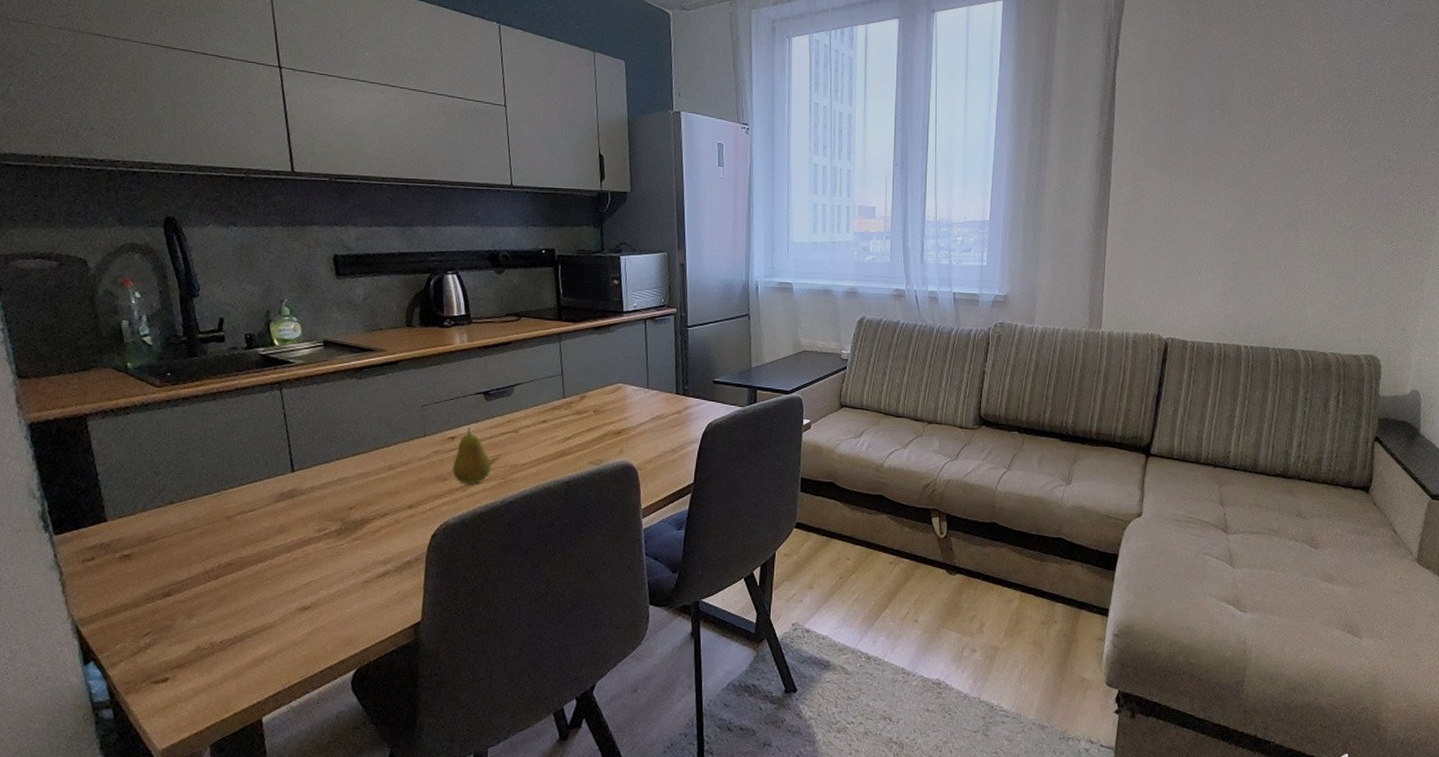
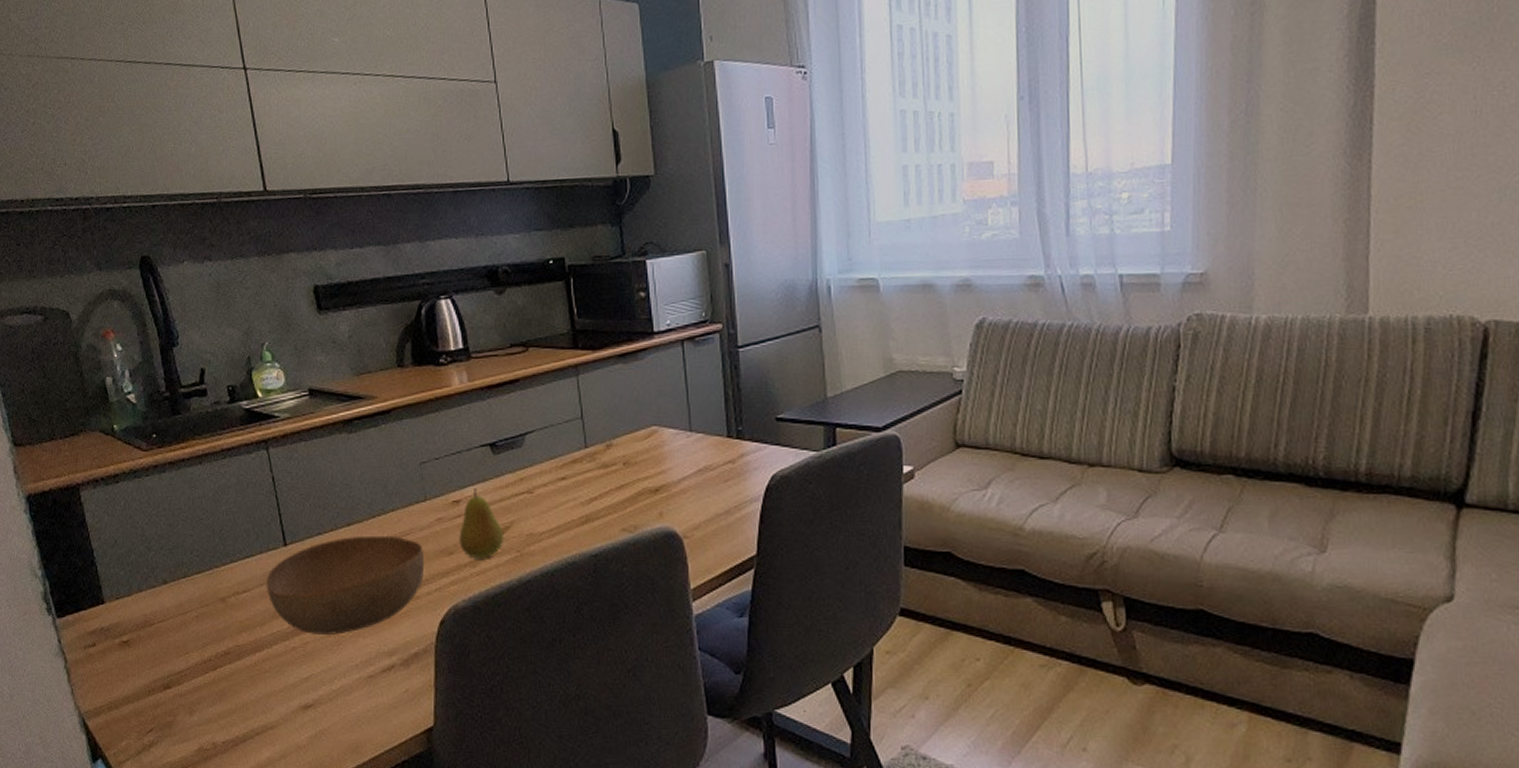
bowl: none [272,464,421,547] -> present [266,535,425,635]

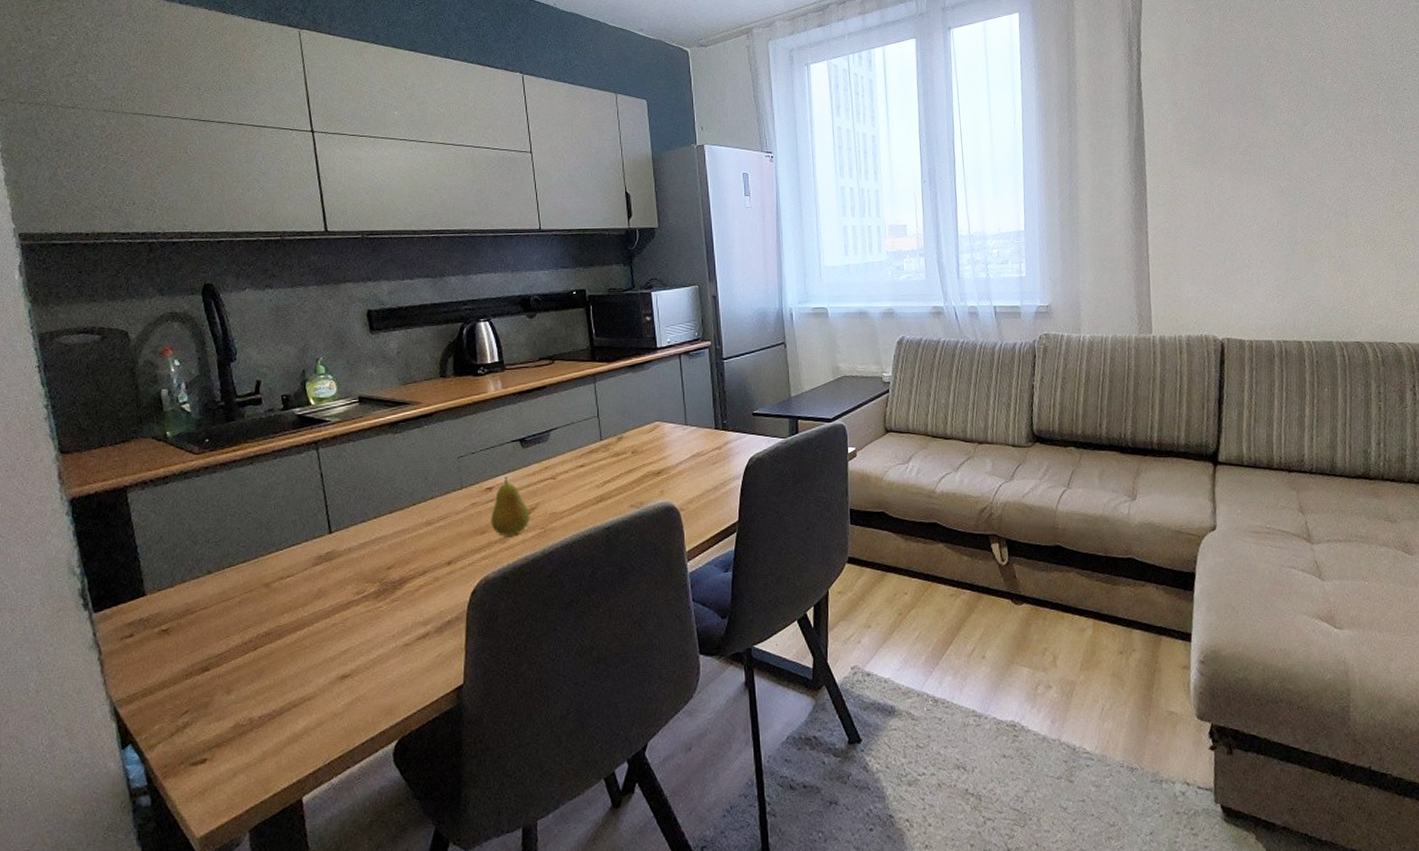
bowl: present [266,535,425,635] -> none [310,520,460,611]

